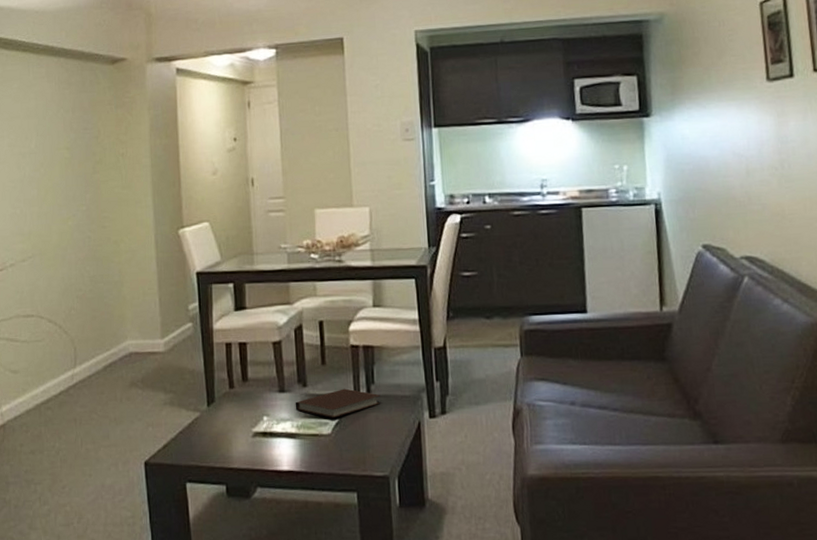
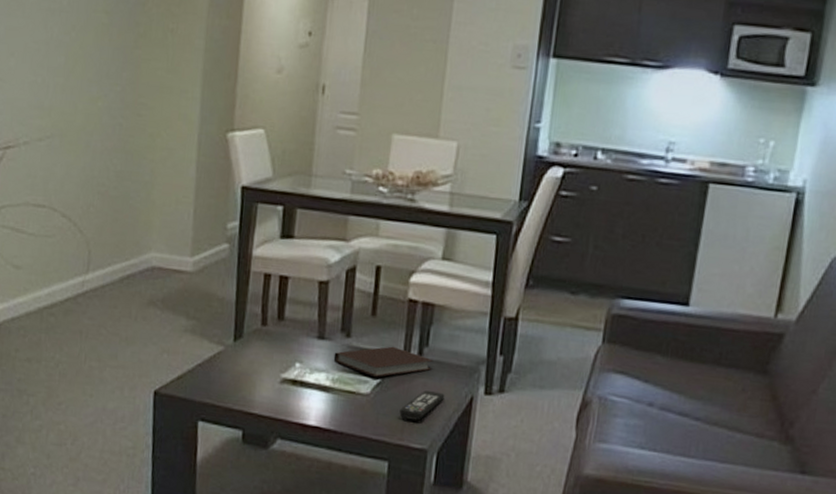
remote control: none [359,422,396,451] -> present [399,390,445,421]

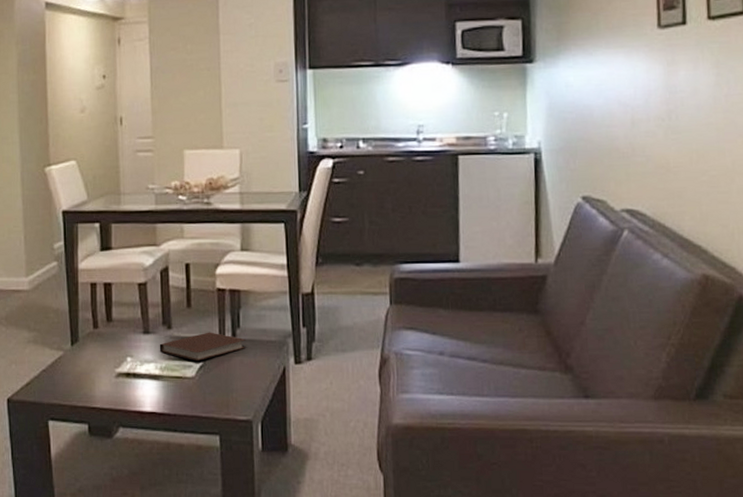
remote control: present [399,390,445,421] -> none [223,367,261,395]

